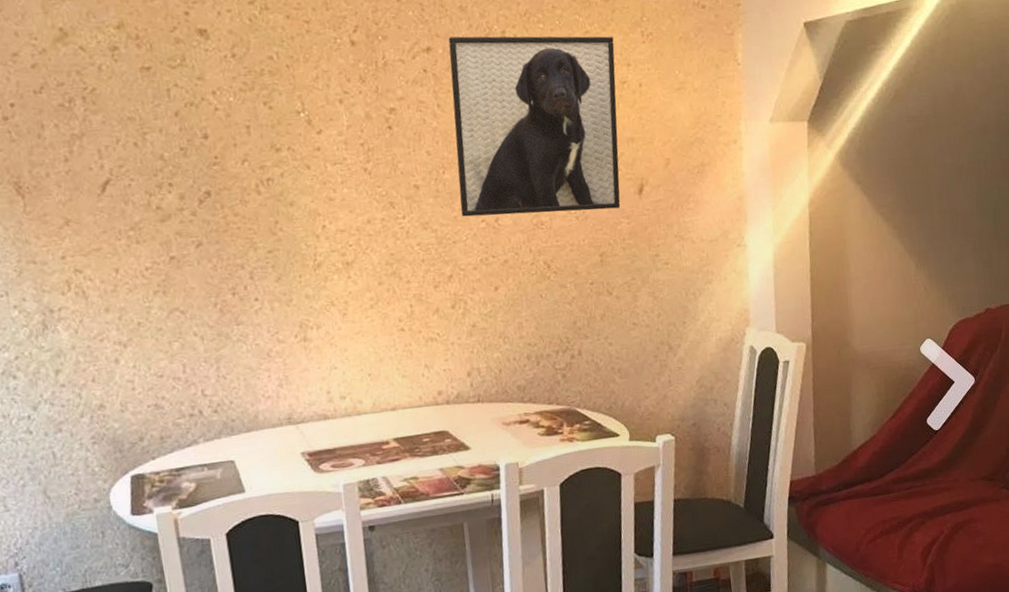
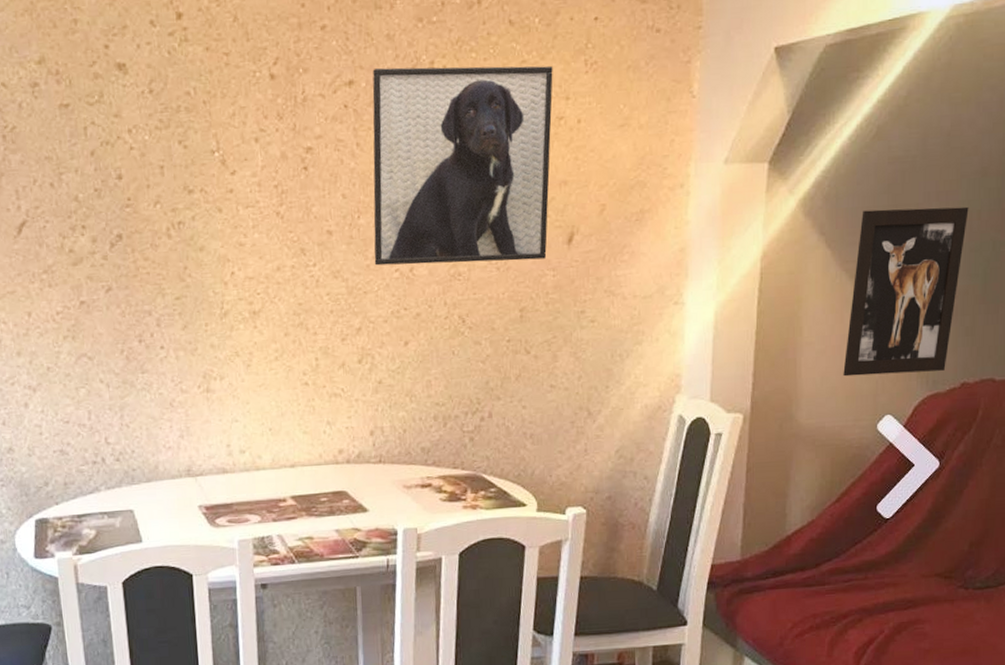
wall art: none [887,158,976,307] -> present [843,206,969,377]

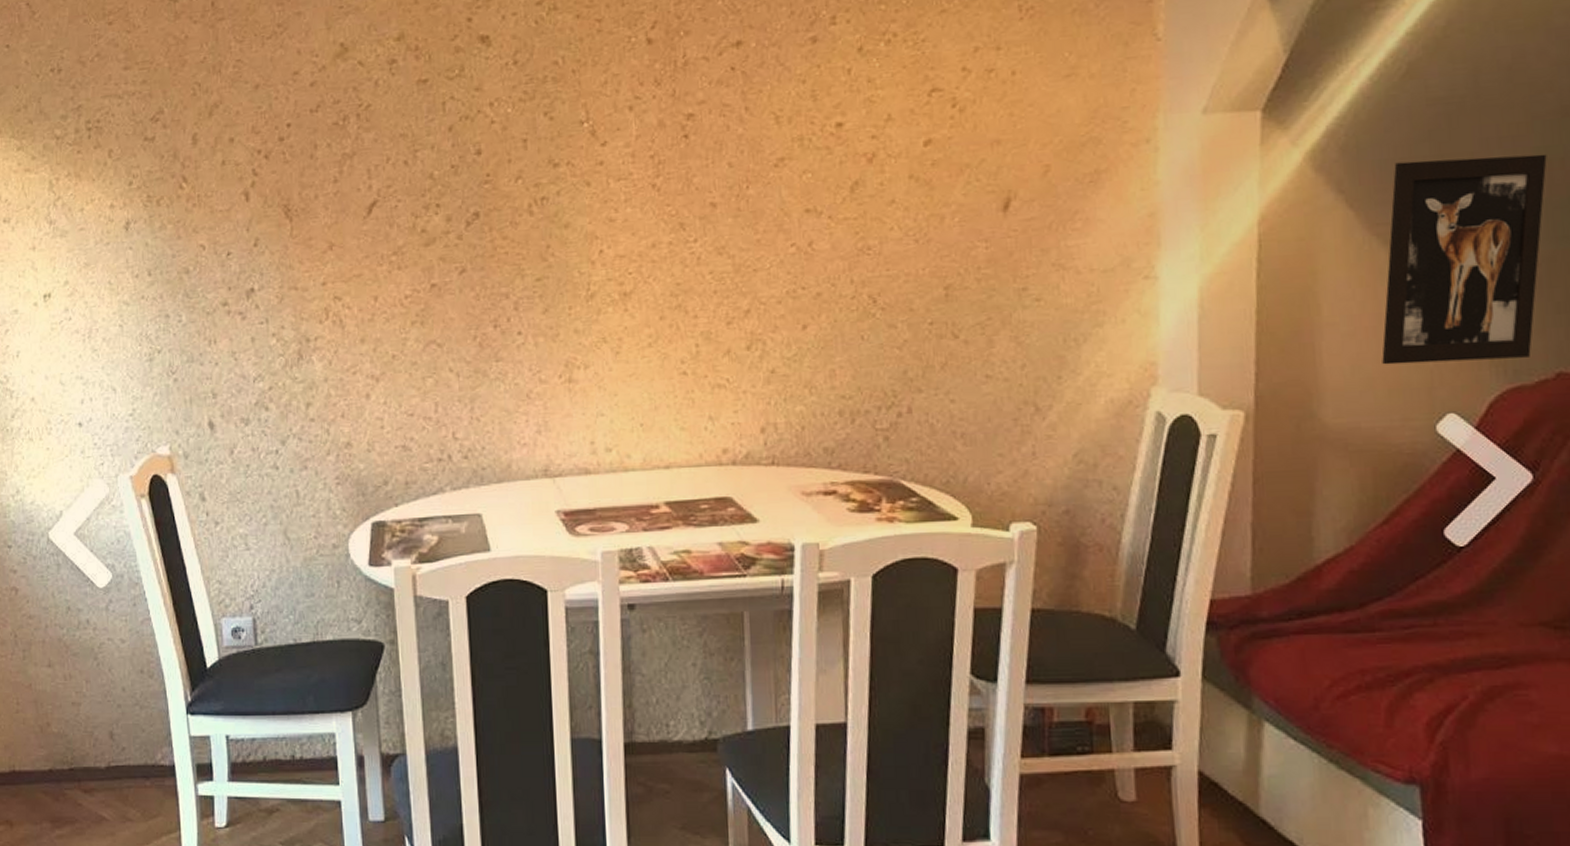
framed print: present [372,65,553,266] -> none [763,14,980,240]

